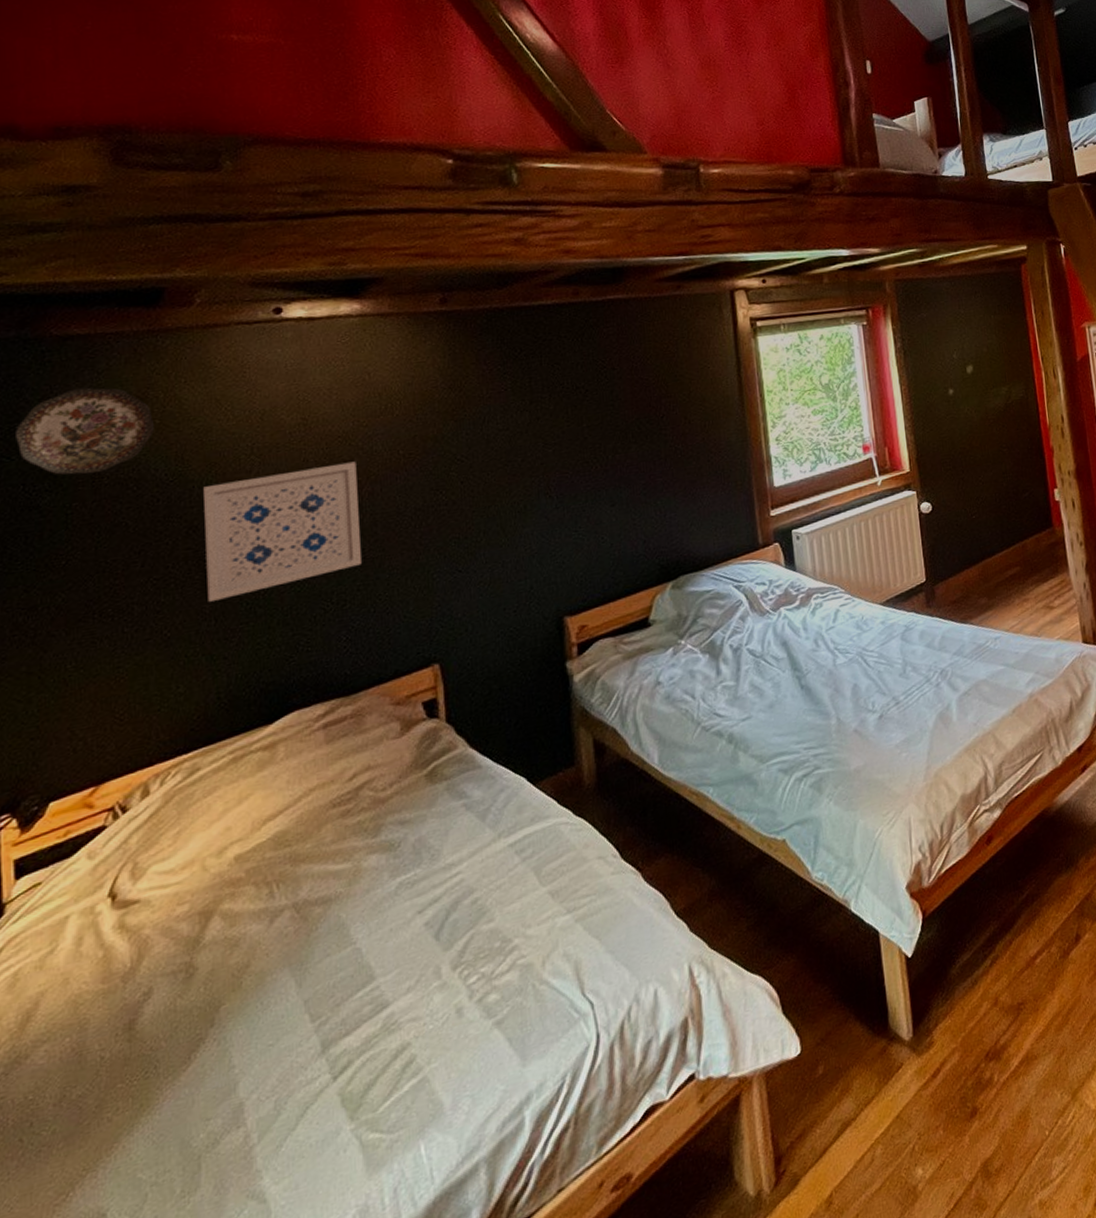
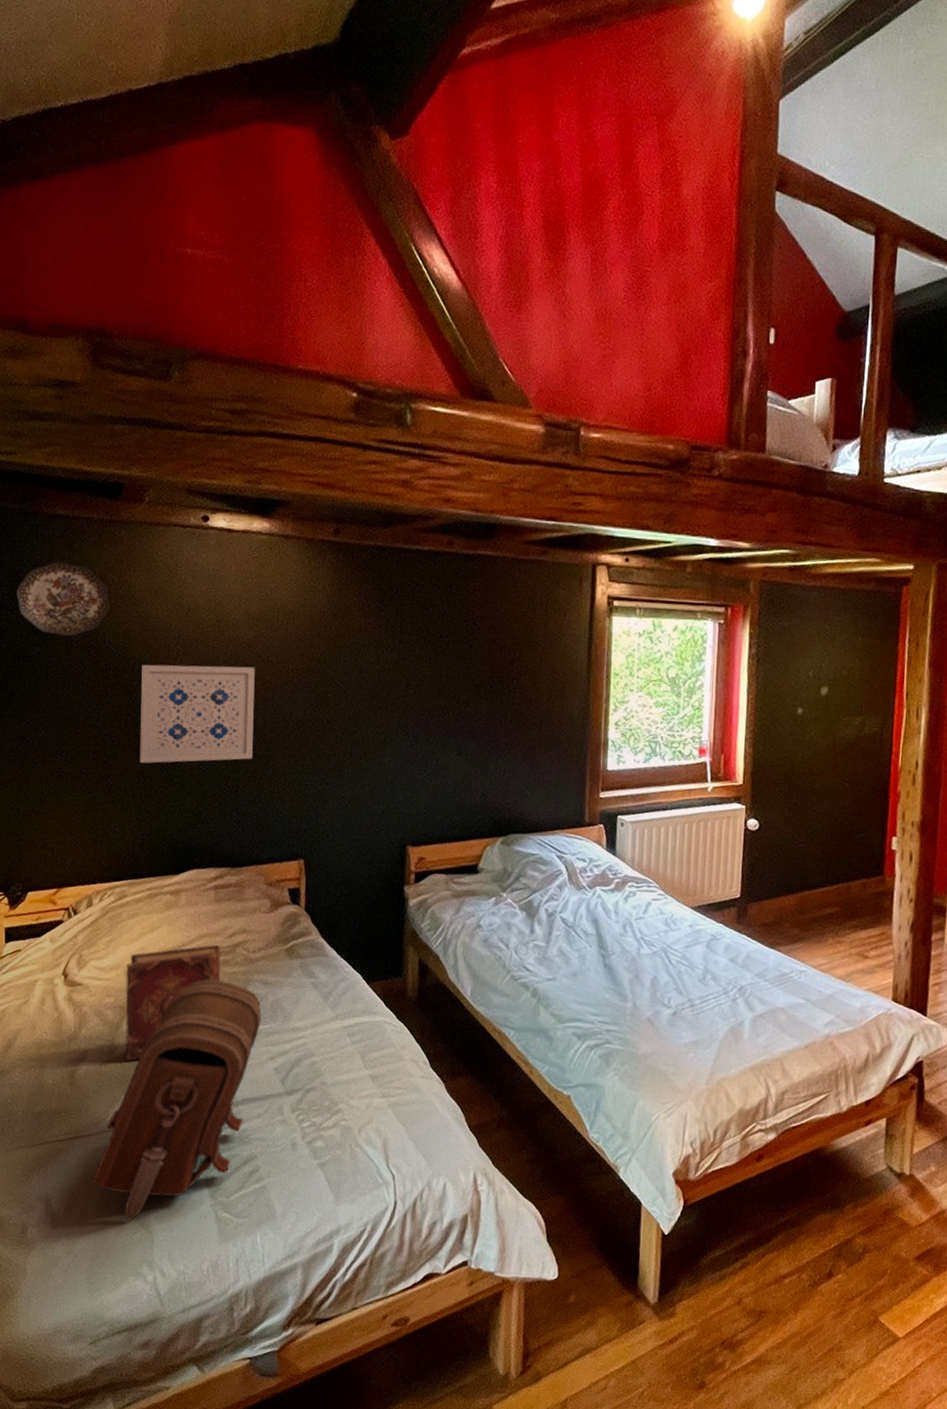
pouch: none [169,834,401,1200] -> present [91,979,262,1222]
hardback book: none [203,794,342,982] -> present [125,944,221,1062]

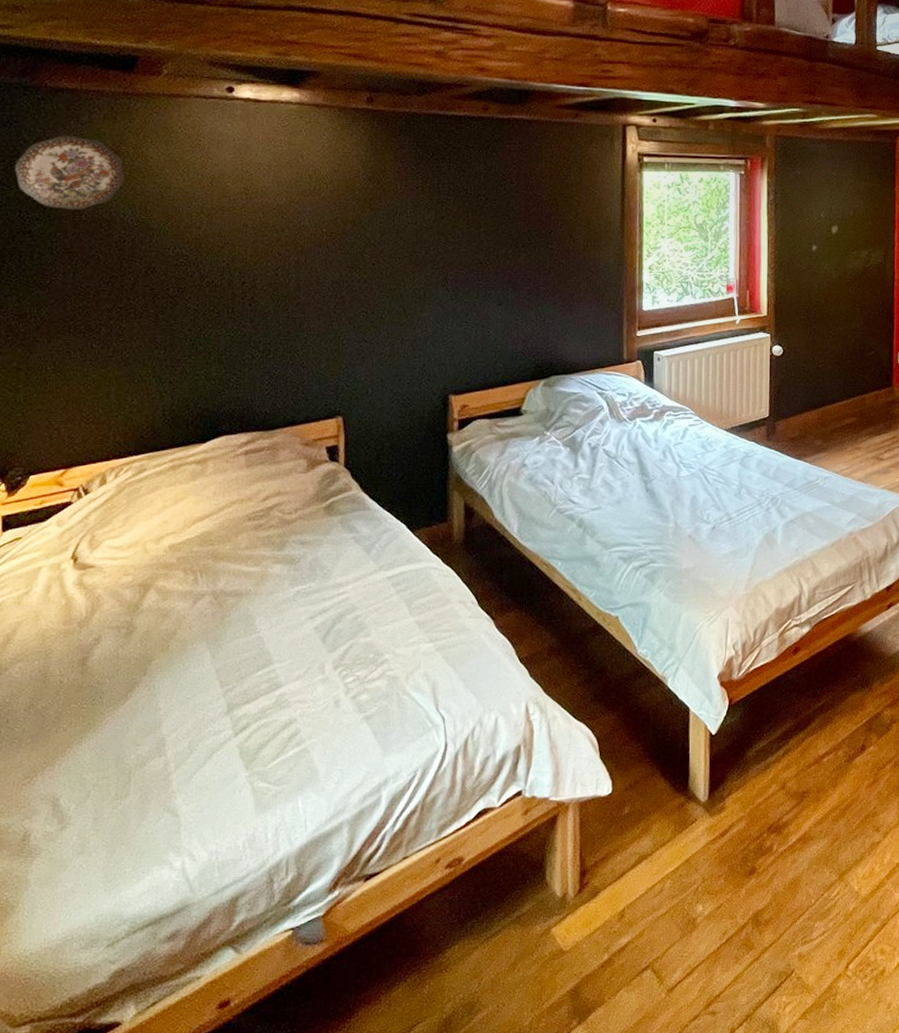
pouch: present [91,979,262,1222] -> none [107,545,299,809]
hardback book: present [125,944,221,1062] -> none [145,509,254,641]
wall art: present [140,664,255,764] -> none [160,232,286,333]

